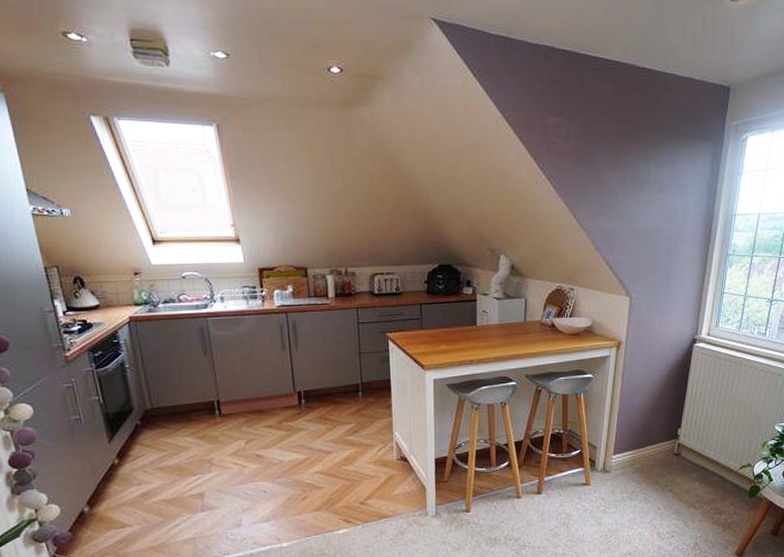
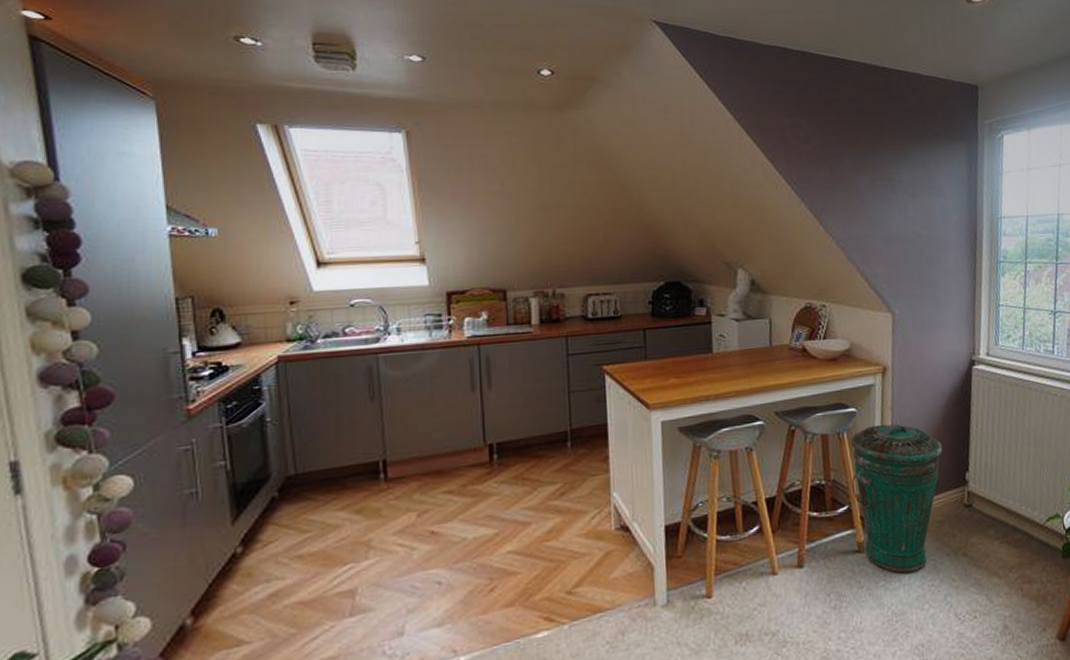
trash can: none [585,387,661,502] -> present [851,423,943,573]

